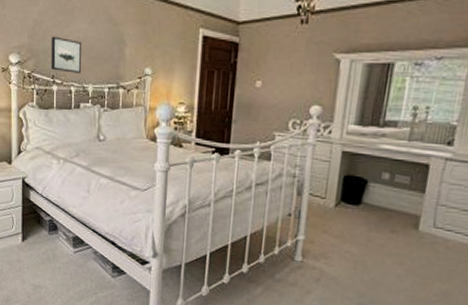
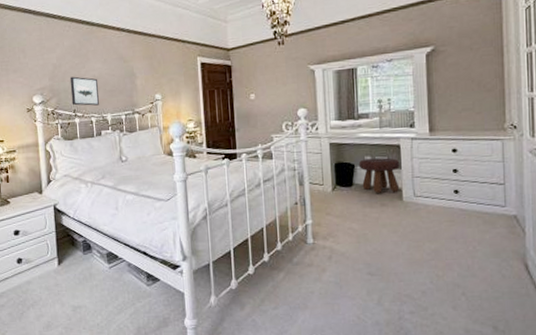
footstool: none [372,175,425,219] -> present [358,157,400,193]

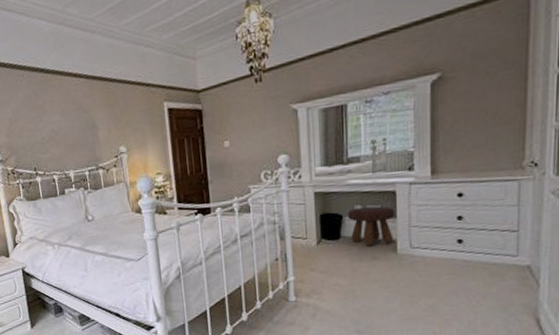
wall art: present [69,76,99,106] -> none [27,131,60,164]

